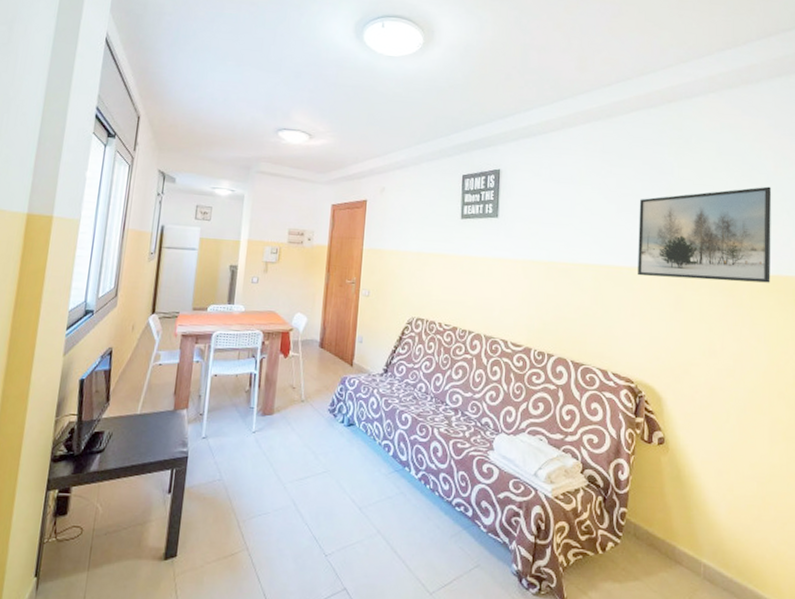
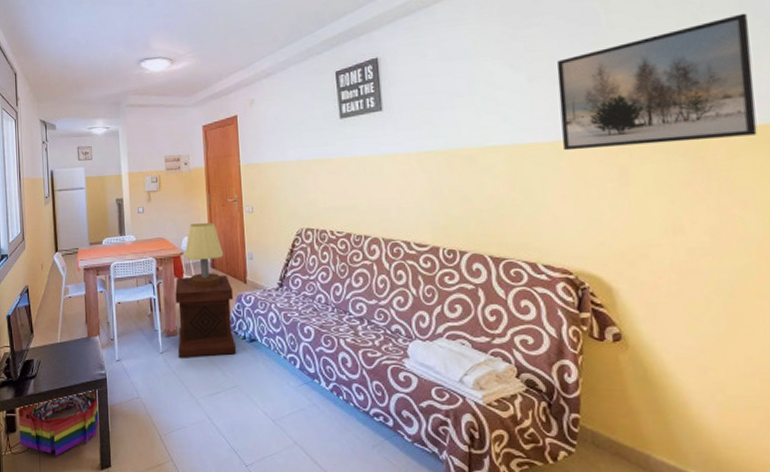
storage bin: none [69,470,173,544] -> present [18,391,100,456]
side table: none [272,354,339,439] -> present [175,275,237,358]
table lamp: none [294,300,334,368] -> present [184,222,223,288]

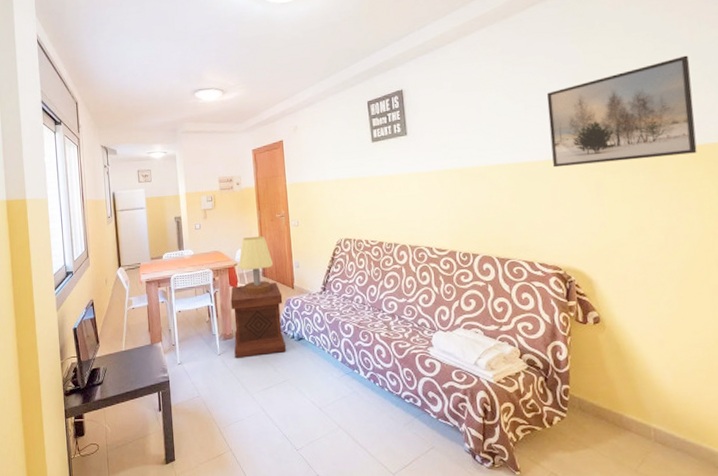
storage bin: present [18,391,100,456] -> none [85,393,164,455]

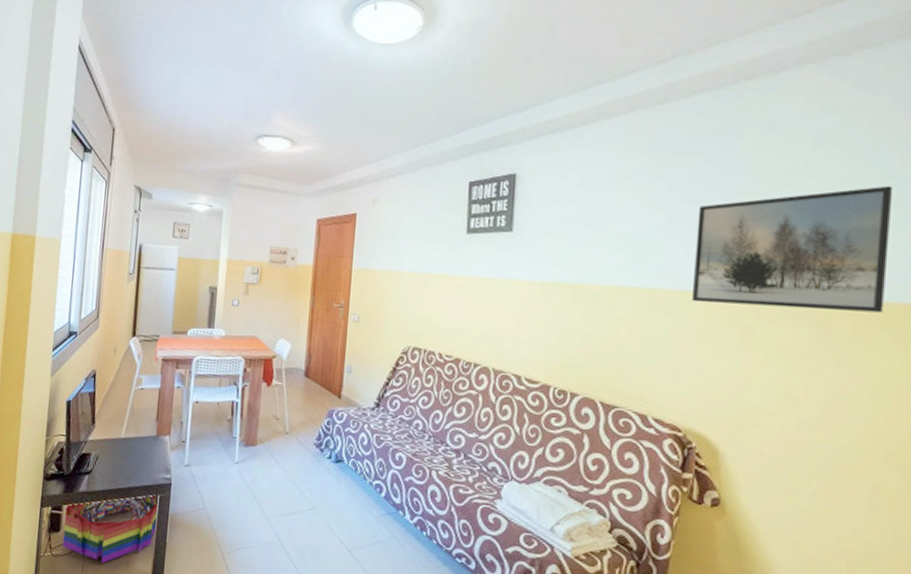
storage bin: none [85,393,164,455] -> present [63,496,158,563]
side table: present [230,282,287,358] -> none [255,383,325,474]
table lamp: present [238,235,273,295] -> none [277,325,320,398]

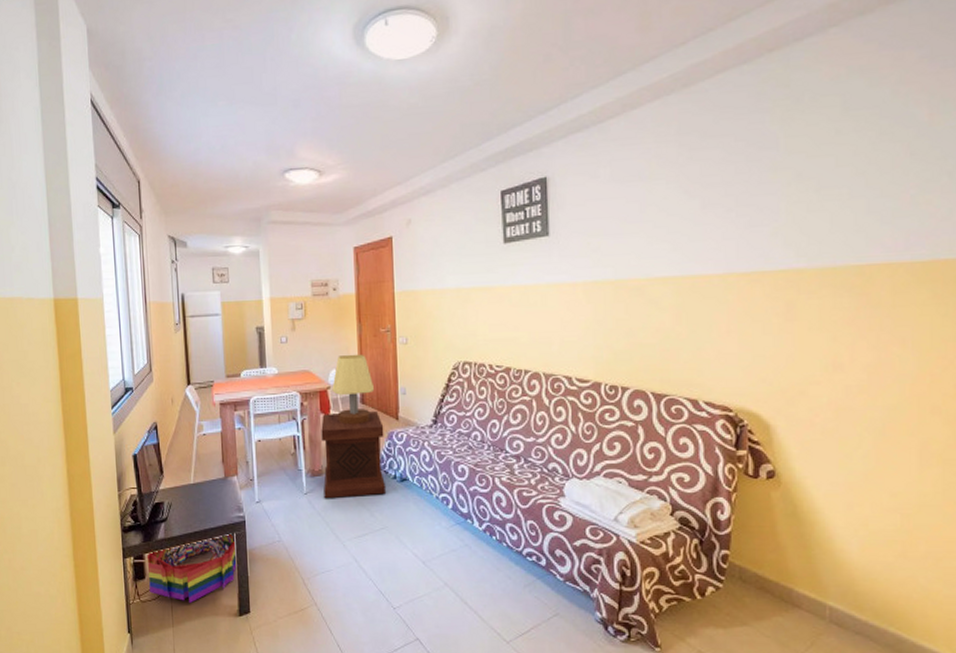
side table: none [255,383,325,474] -> present [321,411,387,499]
table lamp: none [277,325,320,398] -> present [332,354,374,425]
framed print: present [692,185,893,313] -> none [731,143,925,284]

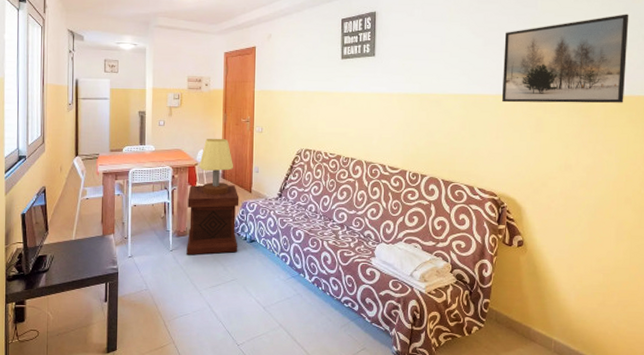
storage bin: present [146,534,238,603] -> none [27,284,109,342]
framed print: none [731,143,925,284] -> present [502,14,629,103]

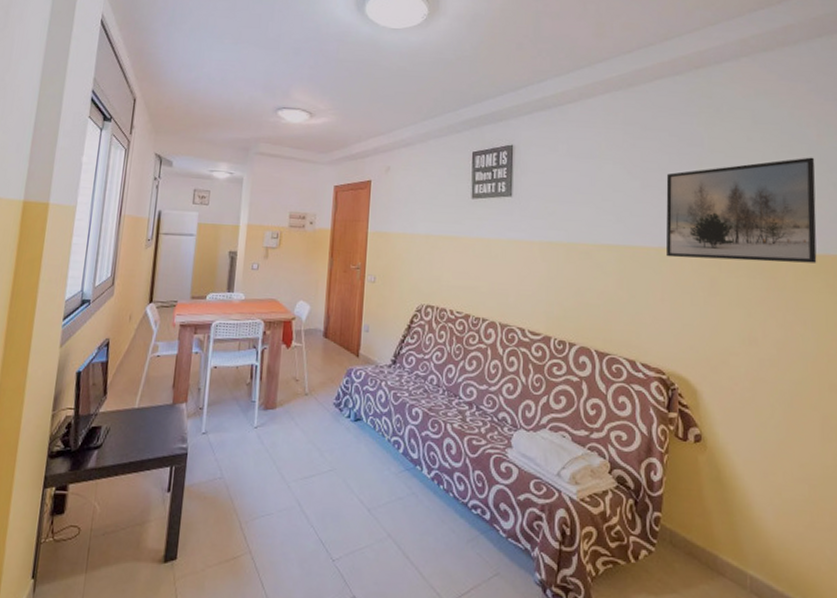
side table: present [187,185,239,255] -> none [274,344,344,435]
table lamp: present [199,138,233,195] -> none [296,287,338,359]

